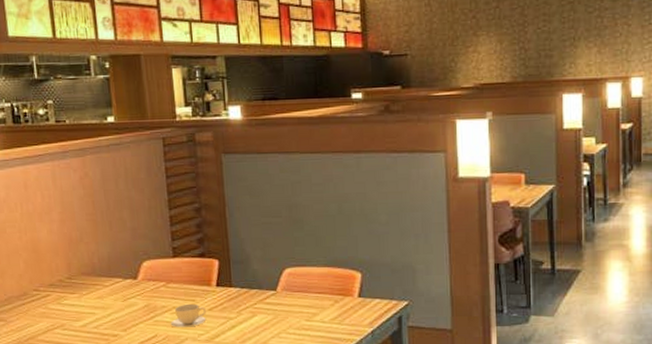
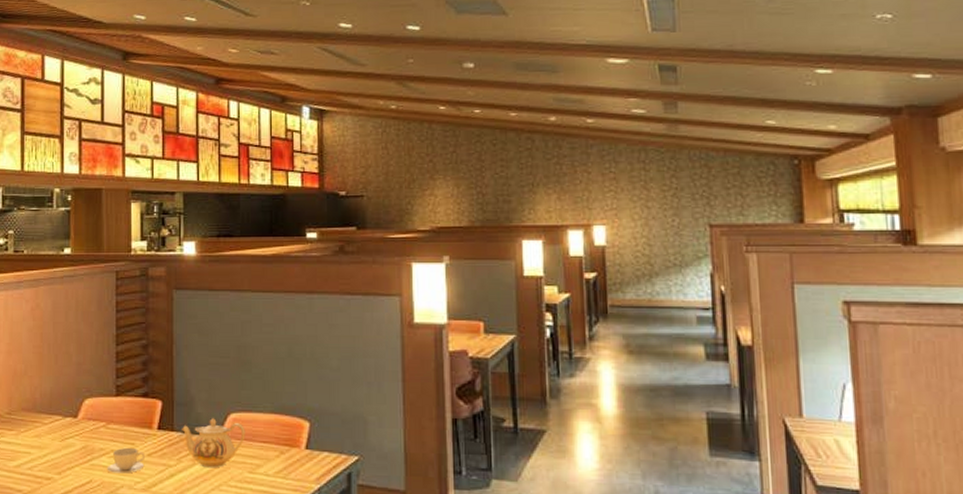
teapot: none [238,272,301,319] -> present [181,417,245,468]

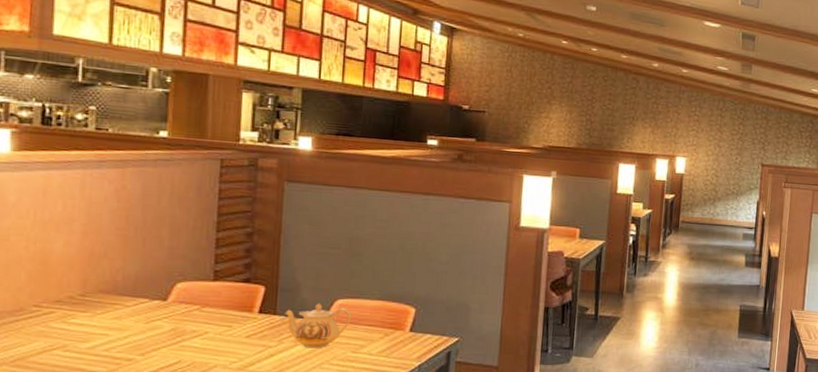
teacup: present [107,447,145,474] -> none [199,329,243,354]

